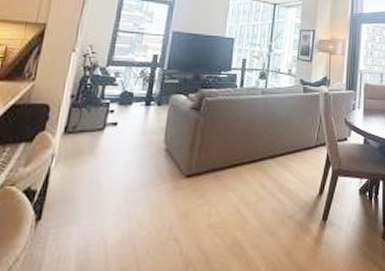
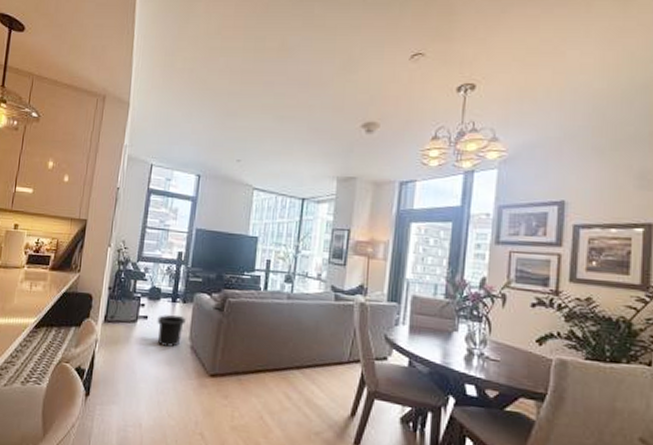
trash can: none [128,119,161,152] -> present [157,315,186,347]

